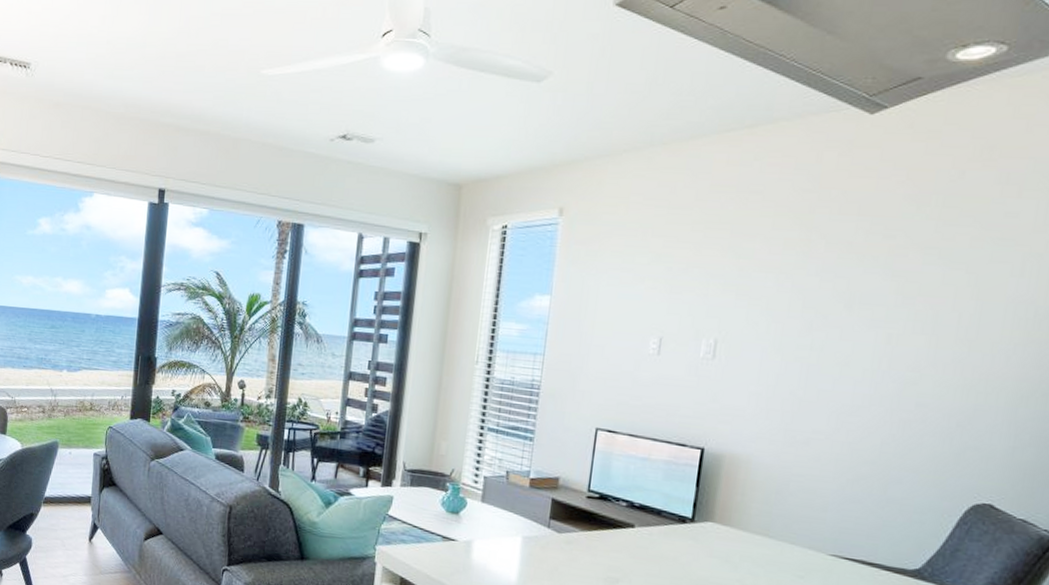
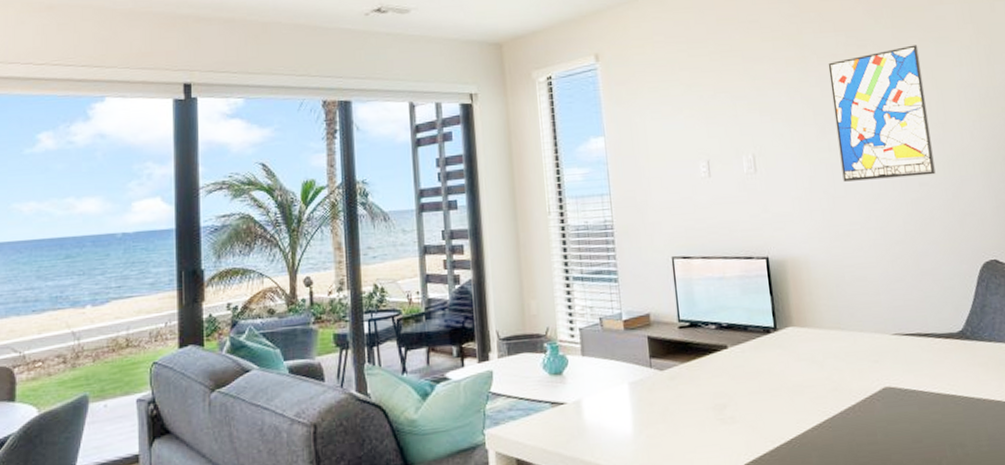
wall art: none [818,243,968,397] -> present [828,45,936,182]

